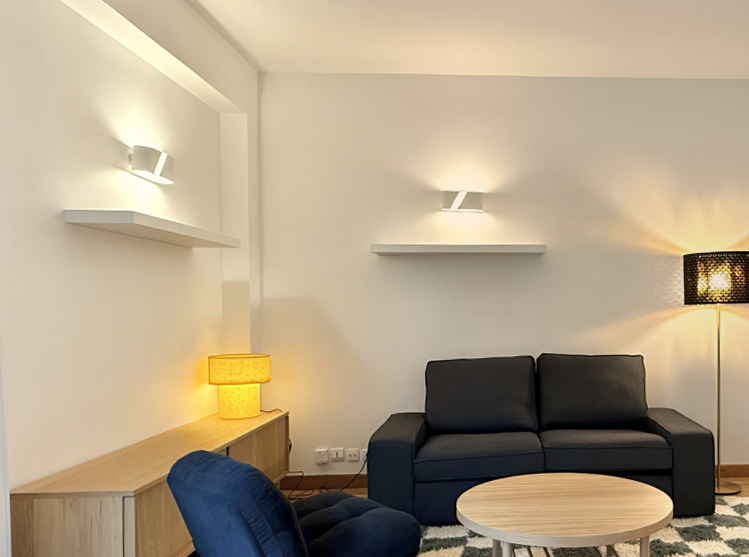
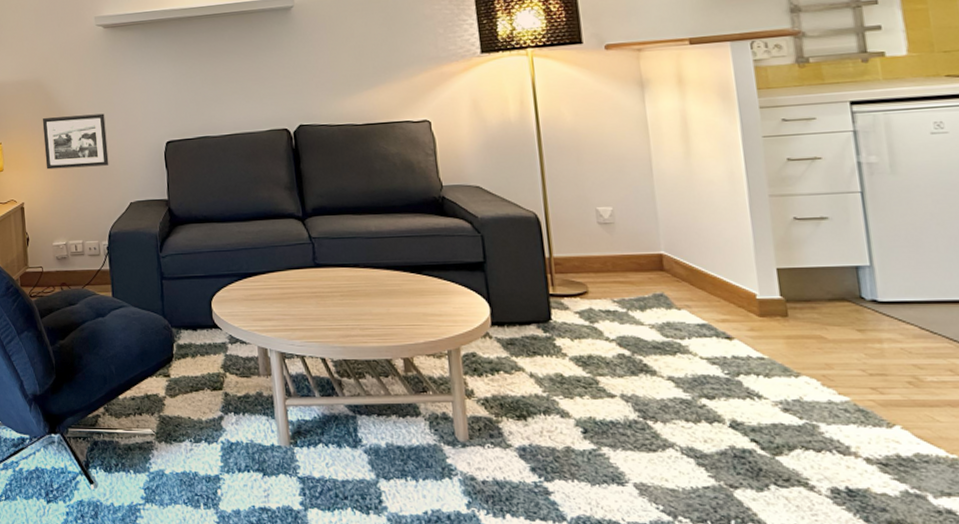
picture frame: none [312,333,374,382] -> present [42,113,109,170]

